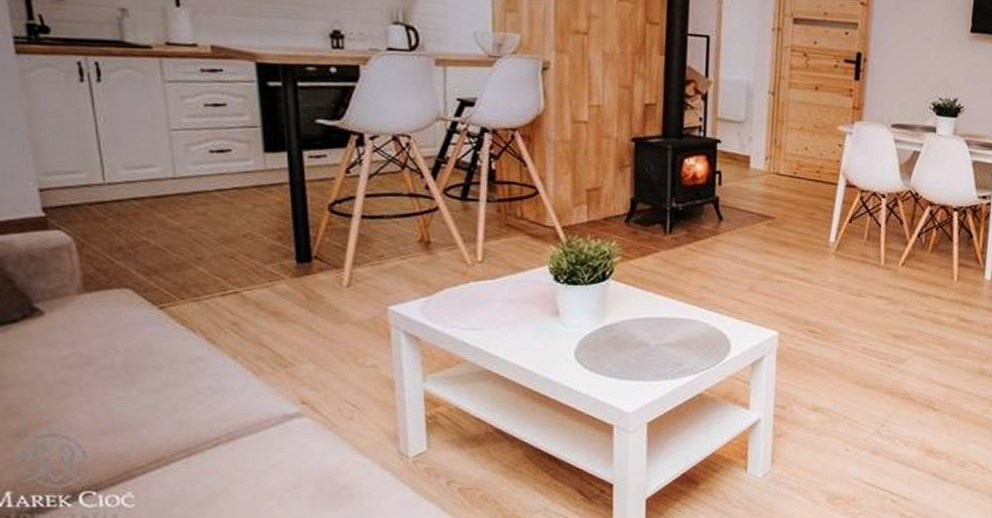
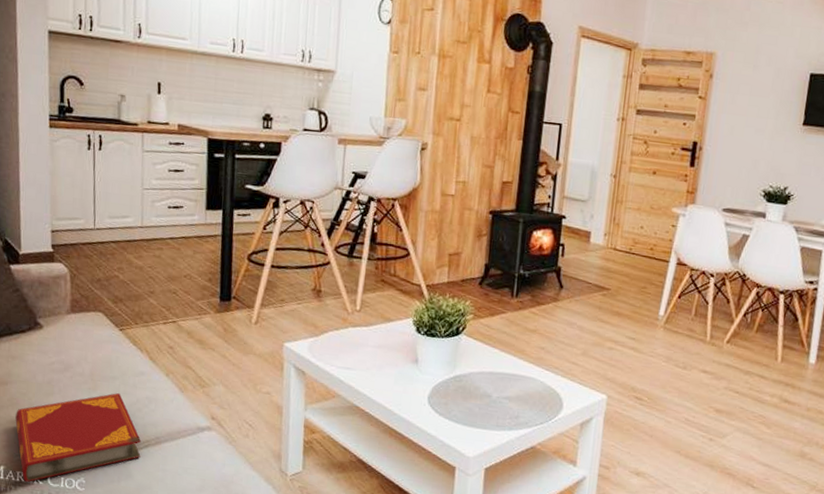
hardback book: none [18,384,210,508] -> present [15,392,141,483]

